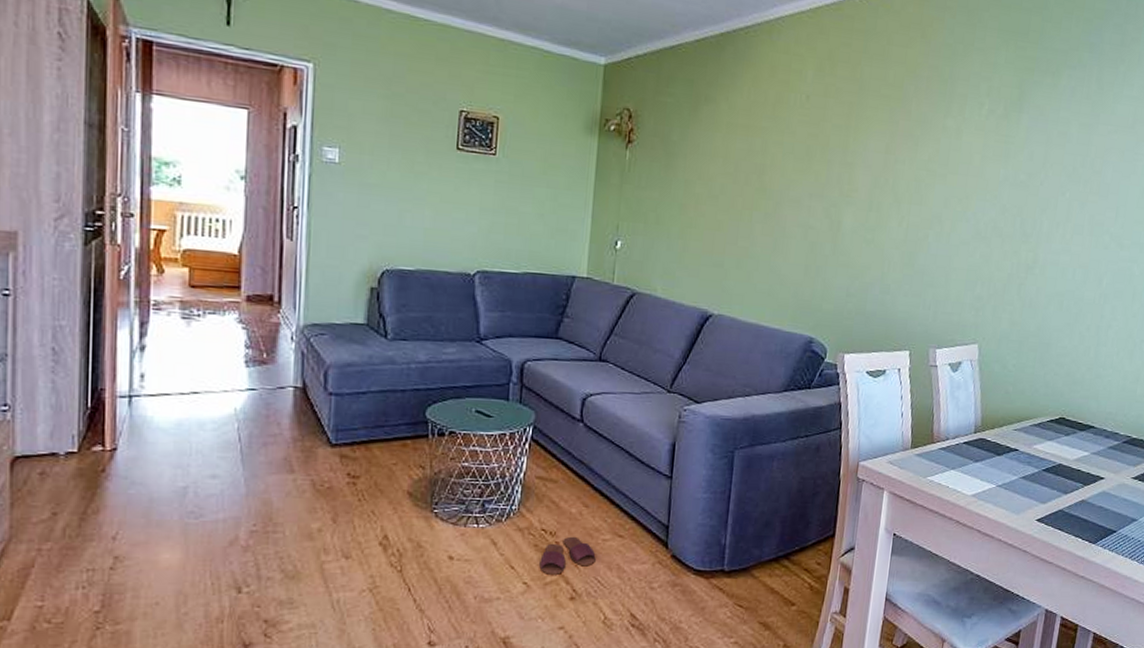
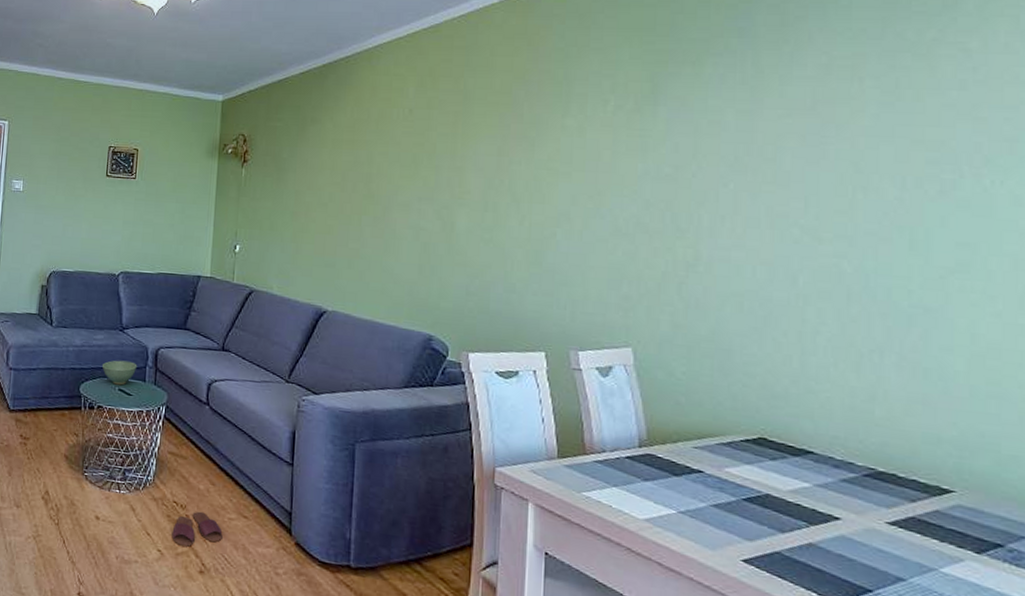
bowl: none [454,377,499,406] -> present [101,360,138,386]

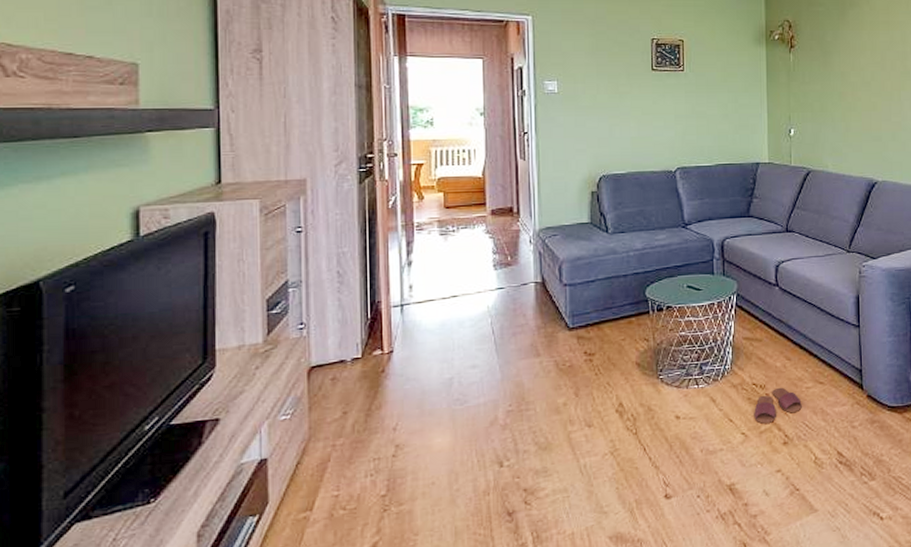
bowl: present [101,360,138,386] -> none [666,256,704,282]

